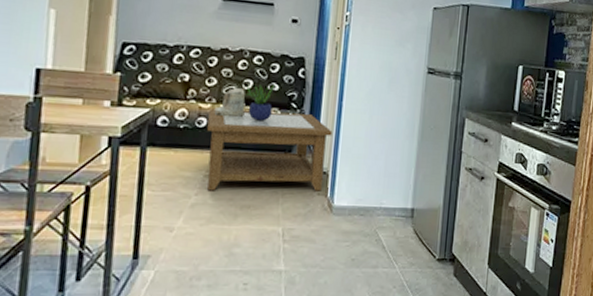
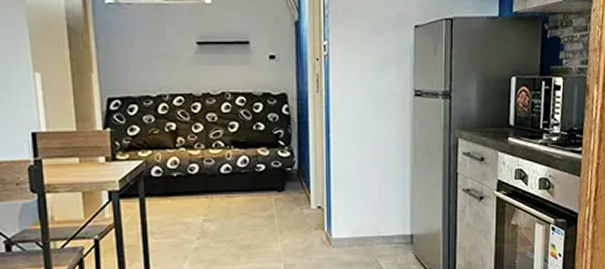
coffee table: present [207,108,333,191] -> none [199,151,323,235]
decorative box: present [214,86,246,117] -> none [204,129,234,160]
potted plant: present [246,84,274,121] -> none [233,124,260,162]

